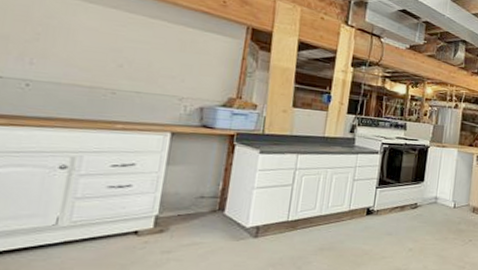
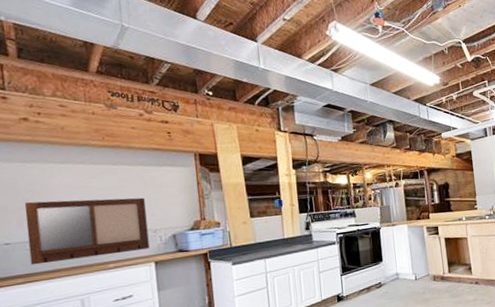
writing board: none [20,35,178,117] -> present [24,197,150,266]

